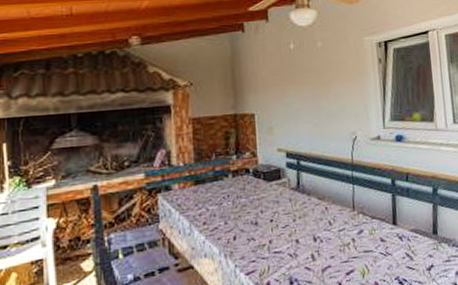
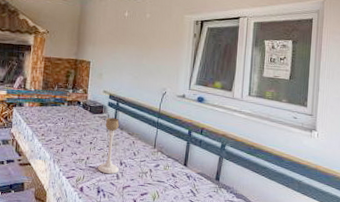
candle holder: none [286,181,315,257] -> present [98,117,120,174]

